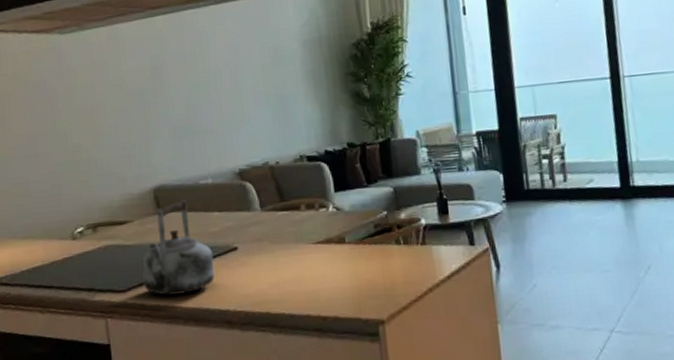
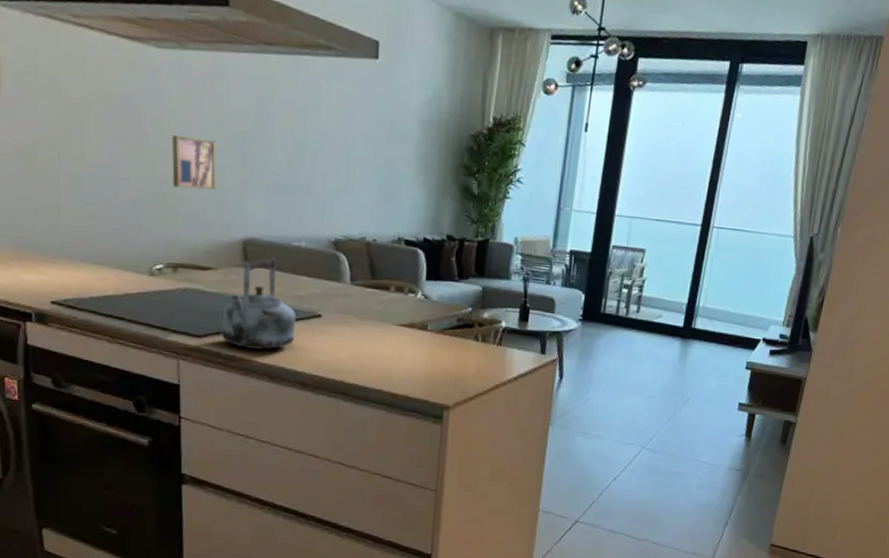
wall art: none [81,102,124,152] -> present [172,135,217,190]

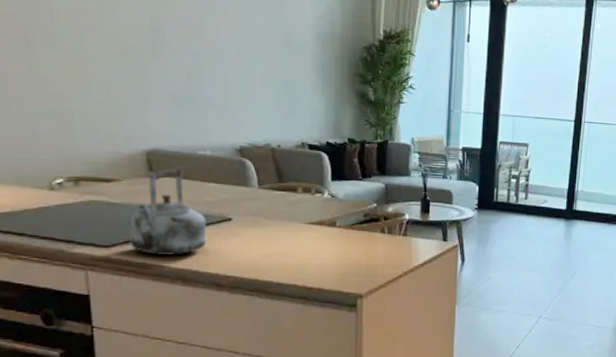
wall art: present [172,135,217,190] -> none [65,53,115,105]

